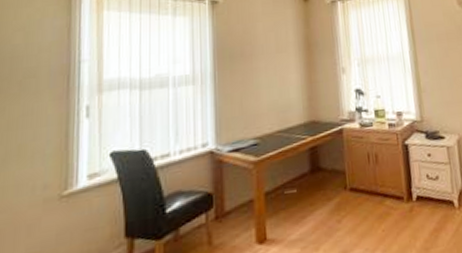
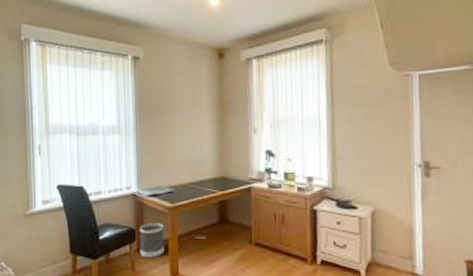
wastebasket: none [218,181,249,227] -> present [139,222,165,258]

